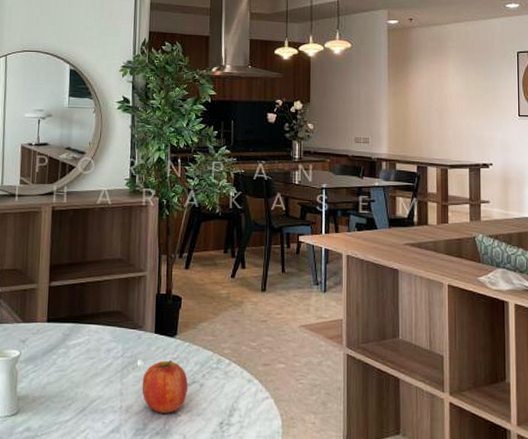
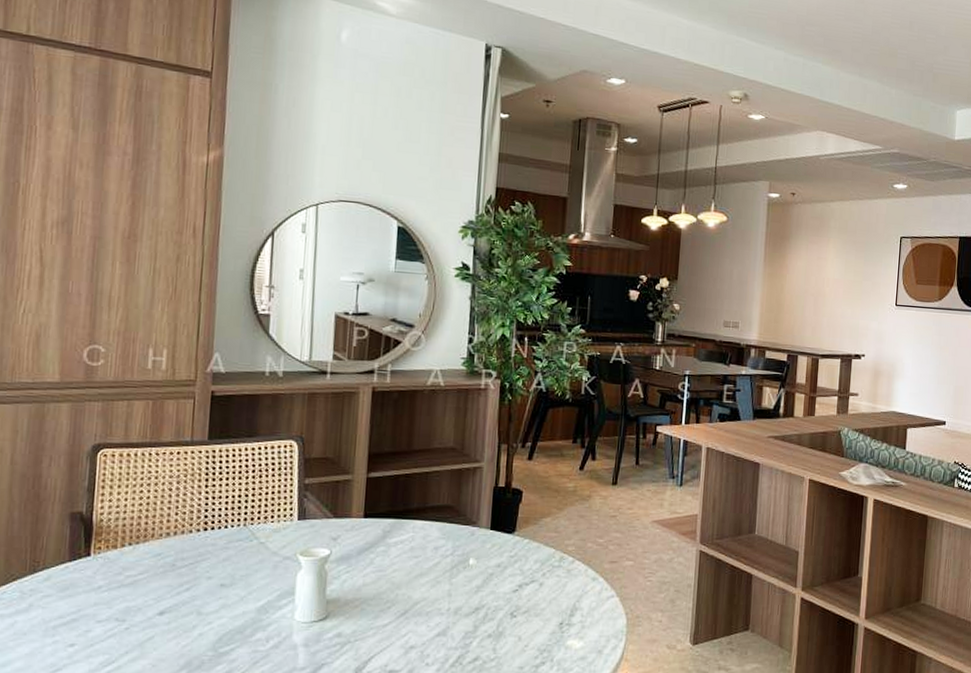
fruit: present [142,360,188,413] -> none [473,559,526,615]

